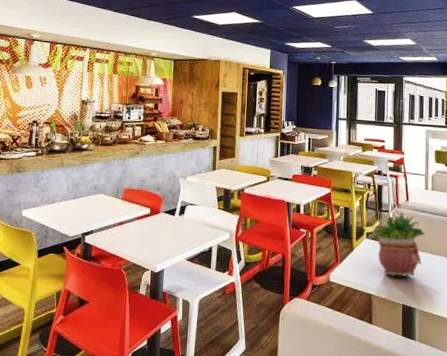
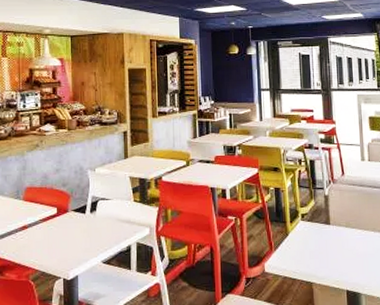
potted plant: present [372,210,427,277] -> none [307,186,367,261]

